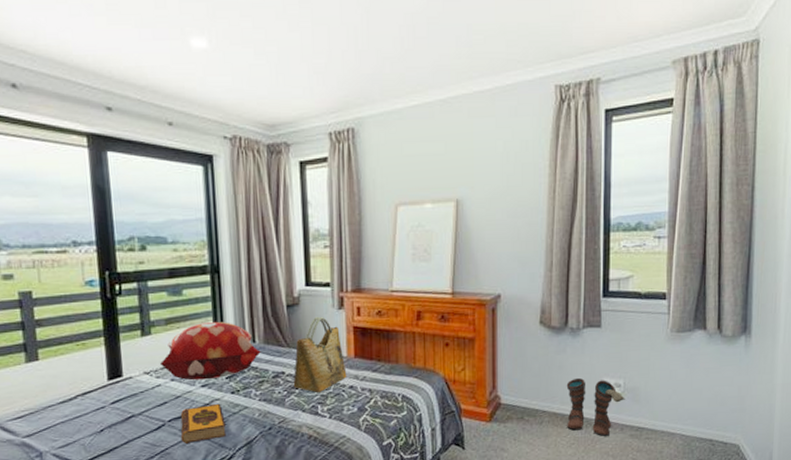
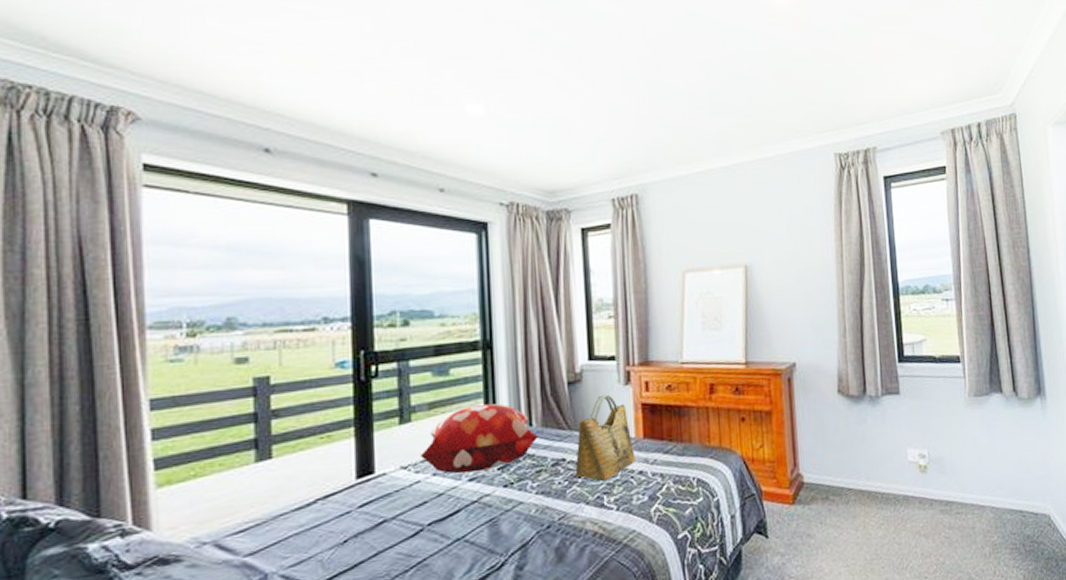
hardback book: present [180,403,226,445] -> none [442,499,497,553]
boots: present [566,378,625,436] -> none [870,450,931,514]

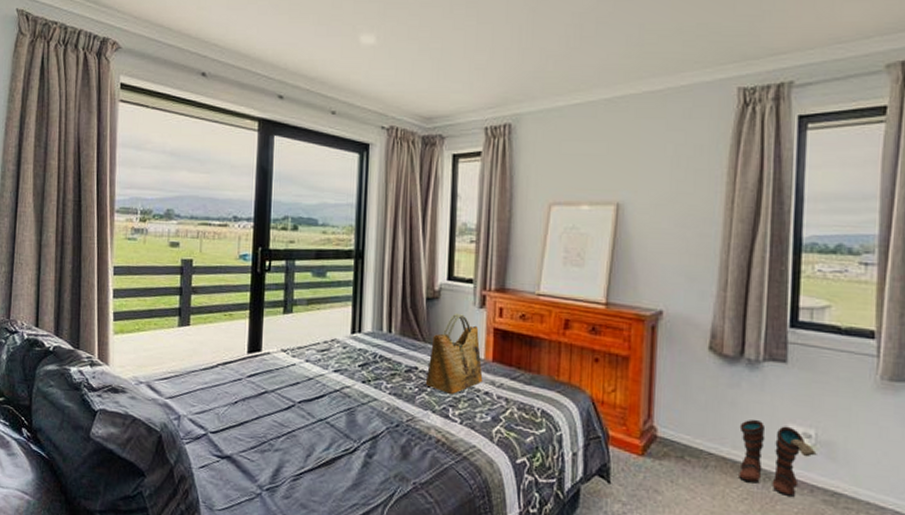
decorative pillow: present [421,403,540,474] -> none [298,307,397,365]
boots: none [870,450,931,514] -> present [739,420,817,497]

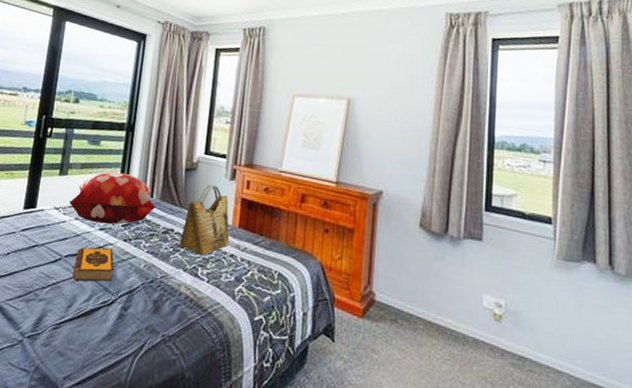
decorative pillow: none [298,307,397,365] -> present [69,172,157,225]
hardback book: none [308,391,353,429] -> present [72,247,114,282]
boots: present [739,420,817,497] -> none [442,289,507,359]

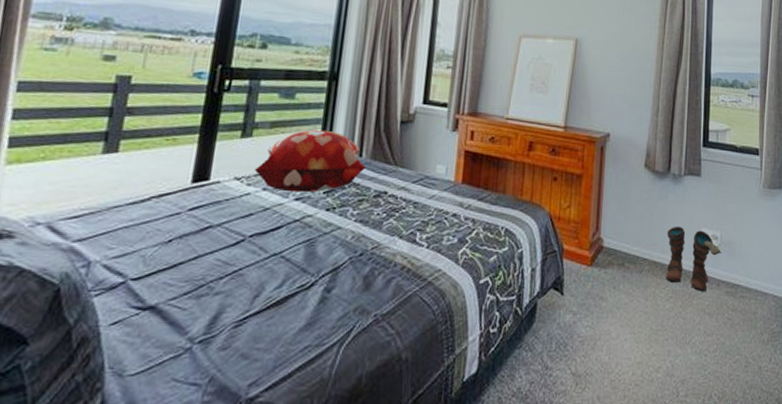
hardback book: present [72,247,114,282] -> none [259,220,314,266]
grocery bag: present [179,183,230,255] -> none [394,136,452,218]
boots: none [442,289,507,359] -> present [666,227,722,291]

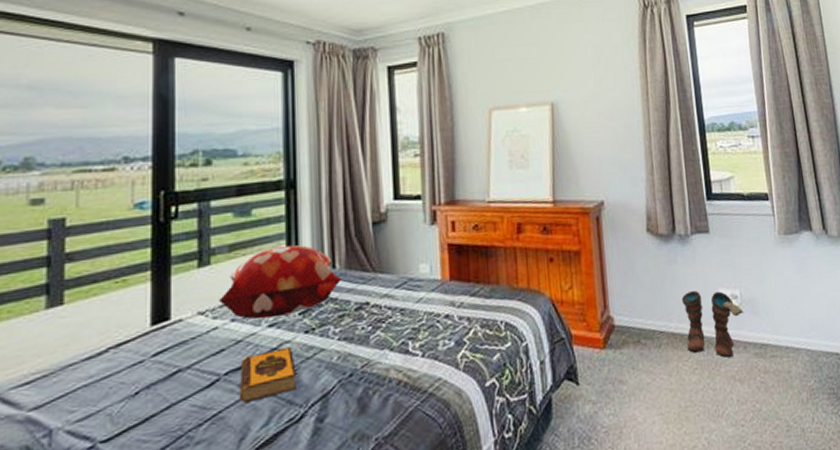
hardback book: none [259,220,314,266] -> present [239,346,296,404]

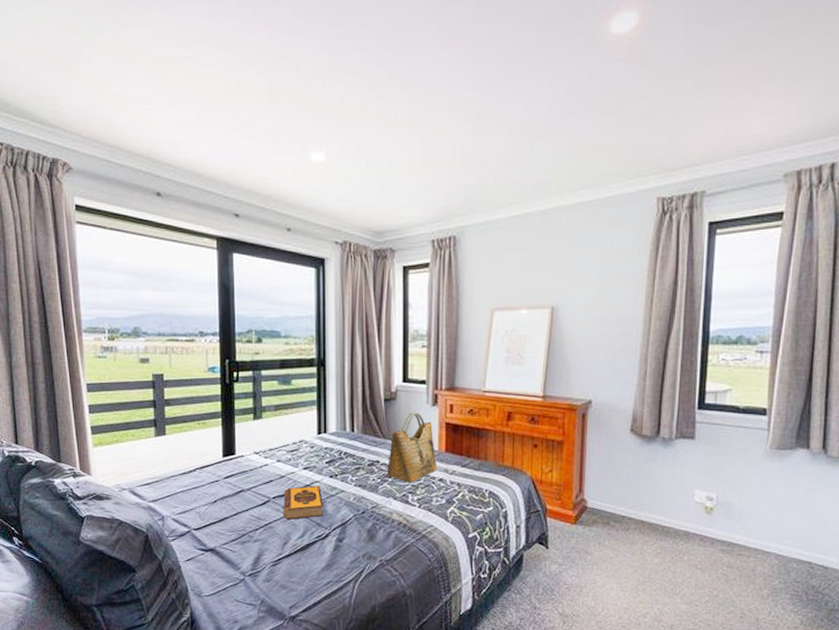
decorative pillow: present [219,245,343,320] -> none [269,411,360,463]
grocery bag: none [379,233,442,326] -> present [386,411,437,482]
boots: present [681,291,744,358] -> none [654,489,717,549]

